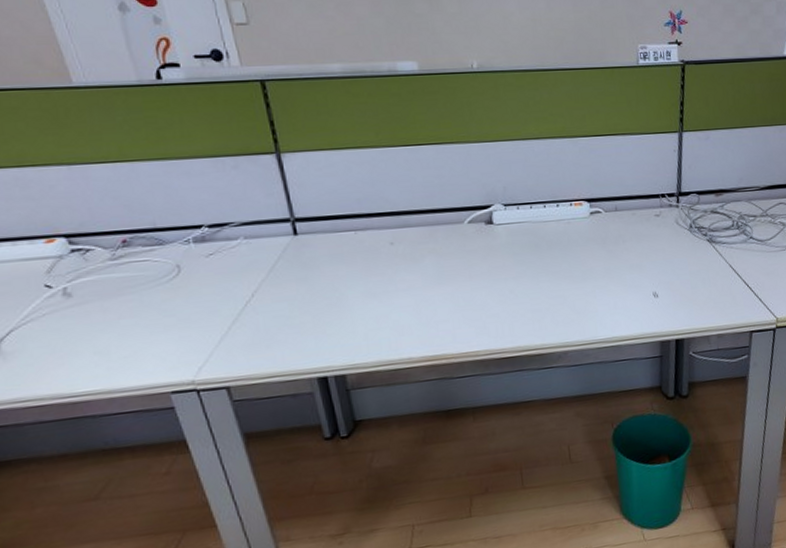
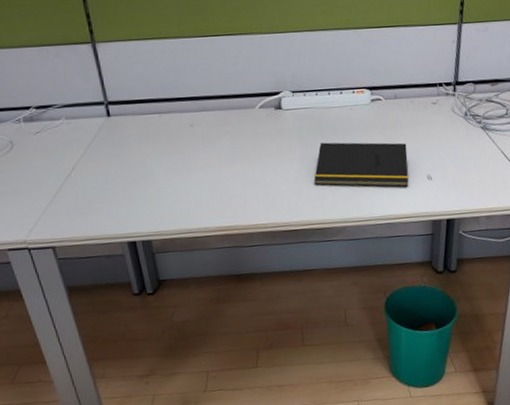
notepad: none [530,258,634,307] -> present [314,142,409,187]

